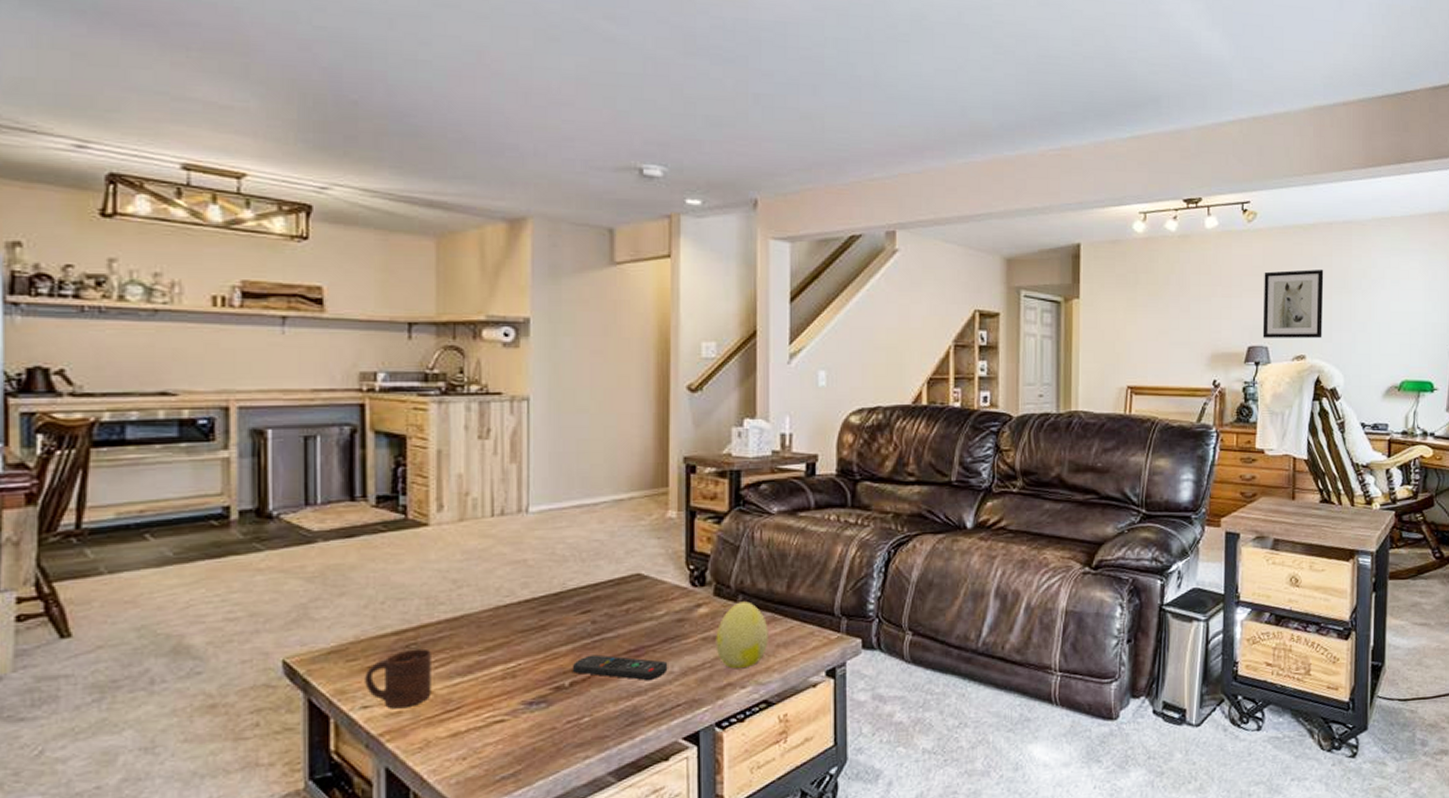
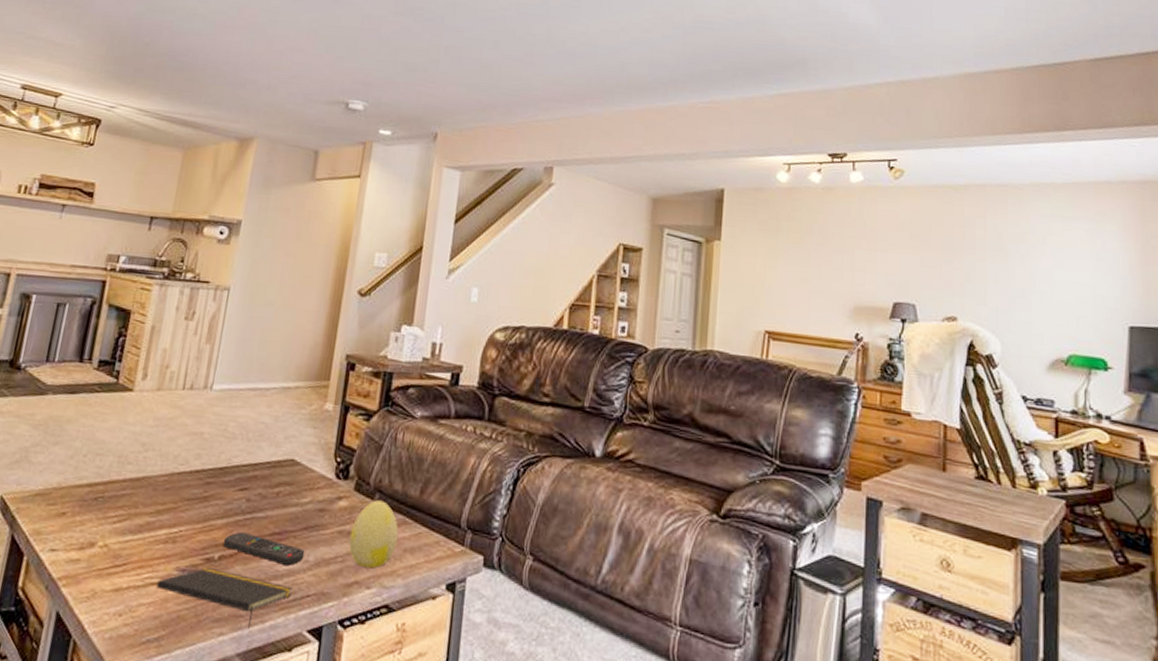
cup: present [365,648,431,709] -> none [57,502,113,557]
notepad: none [502,695,660,747] -> present [156,567,293,629]
wall art: present [1262,269,1324,338] -> none [909,228,977,301]

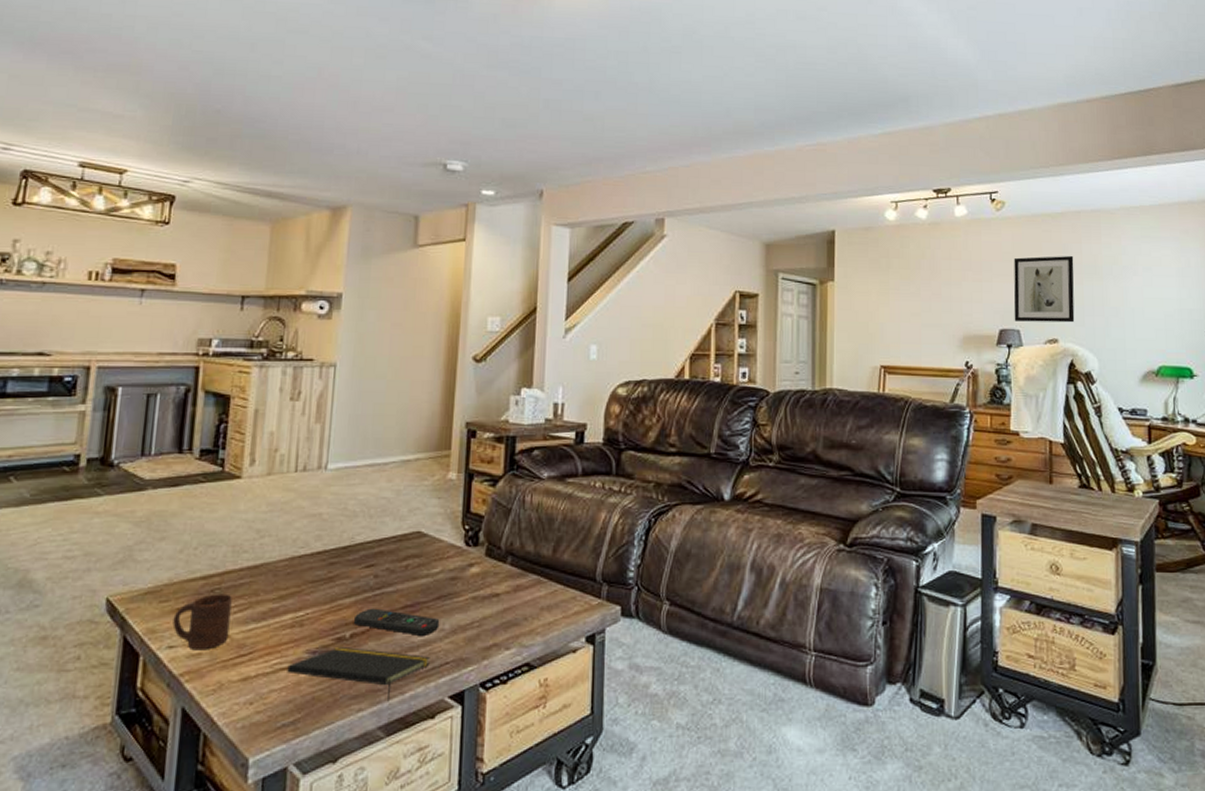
cup: none [57,502,113,557] -> present [173,593,232,651]
decorative egg: present [348,500,399,568] -> none [484,563,534,629]
wall art: none [909,228,977,301] -> present [1014,256,1075,323]

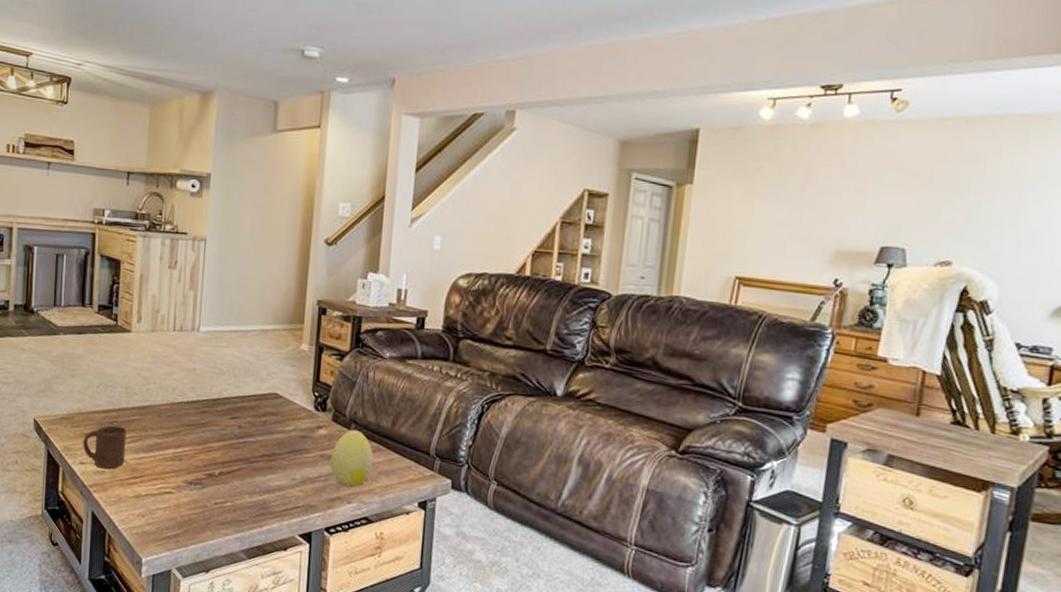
notepad: present [287,646,430,702] -> none [170,481,284,532]
remote control: present [353,608,440,636] -> none [221,453,292,482]
decorative egg: none [484,563,534,629] -> present [330,430,374,487]
wall art: present [1014,256,1075,323] -> none [900,167,988,245]

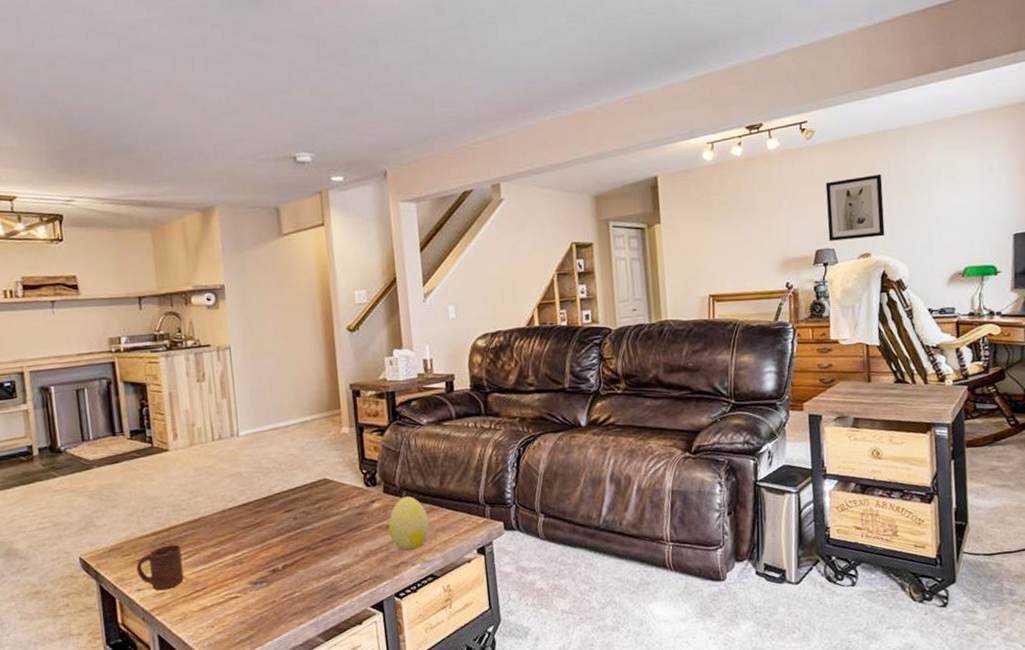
wall art: none [900,167,988,245] -> present [825,174,885,241]

